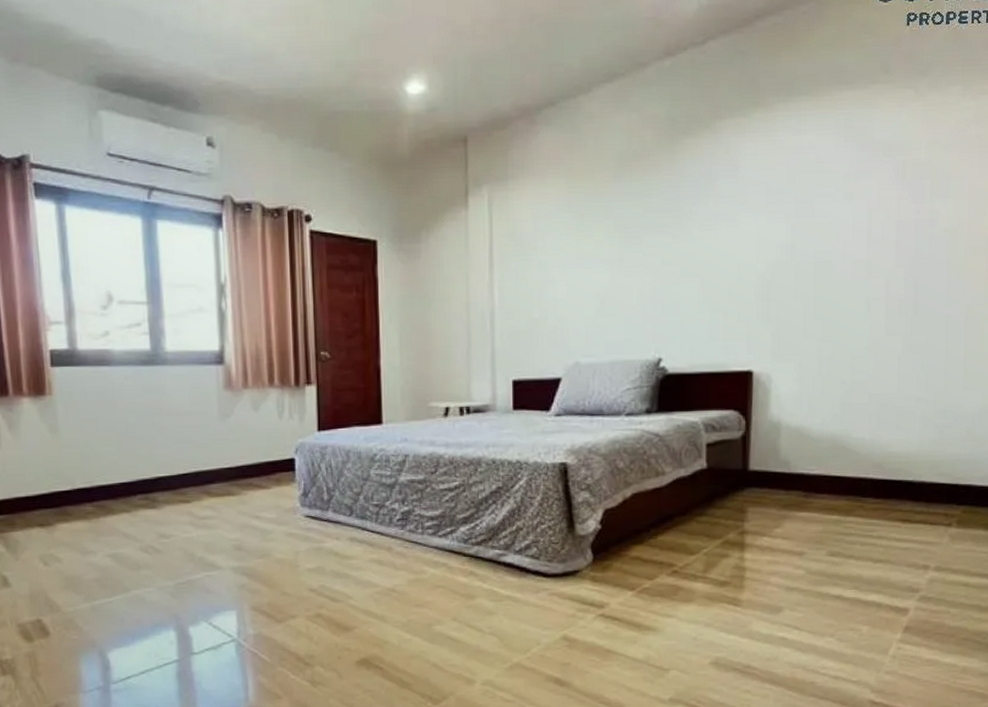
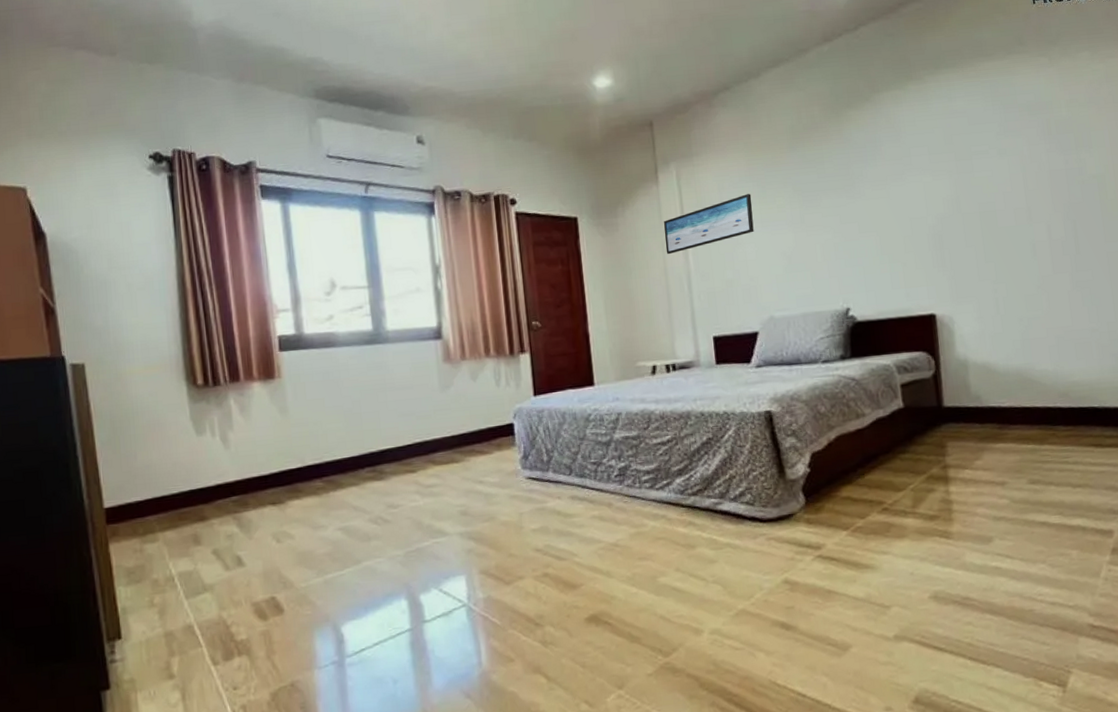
wall art: none [469,226,568,287] -> present [664,194,754,254]

